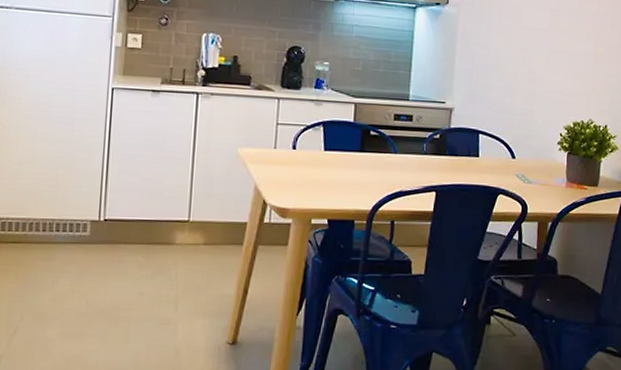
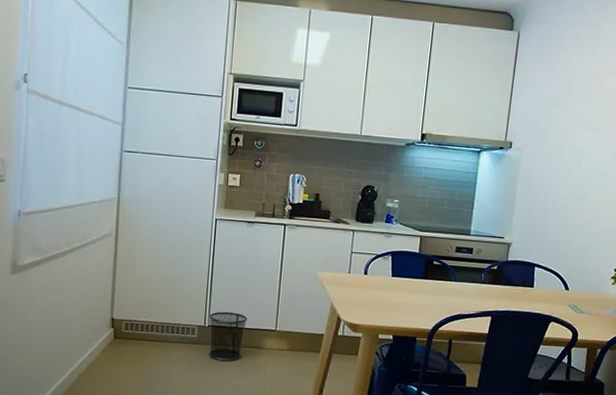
waste bin: none [105,201,154,262] -> present [209,311,248,361]

